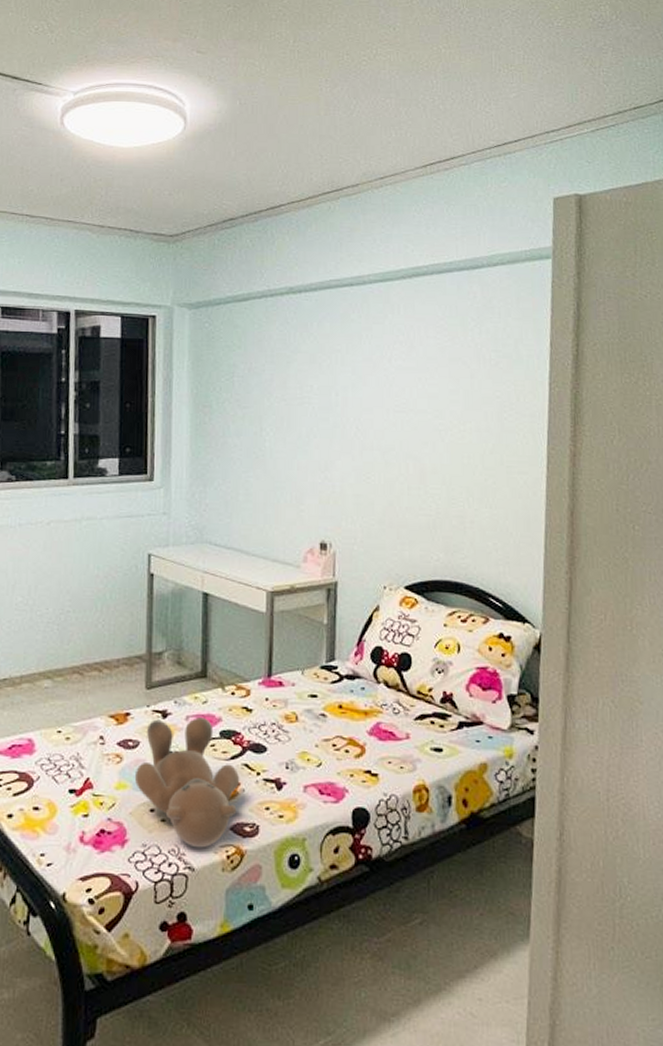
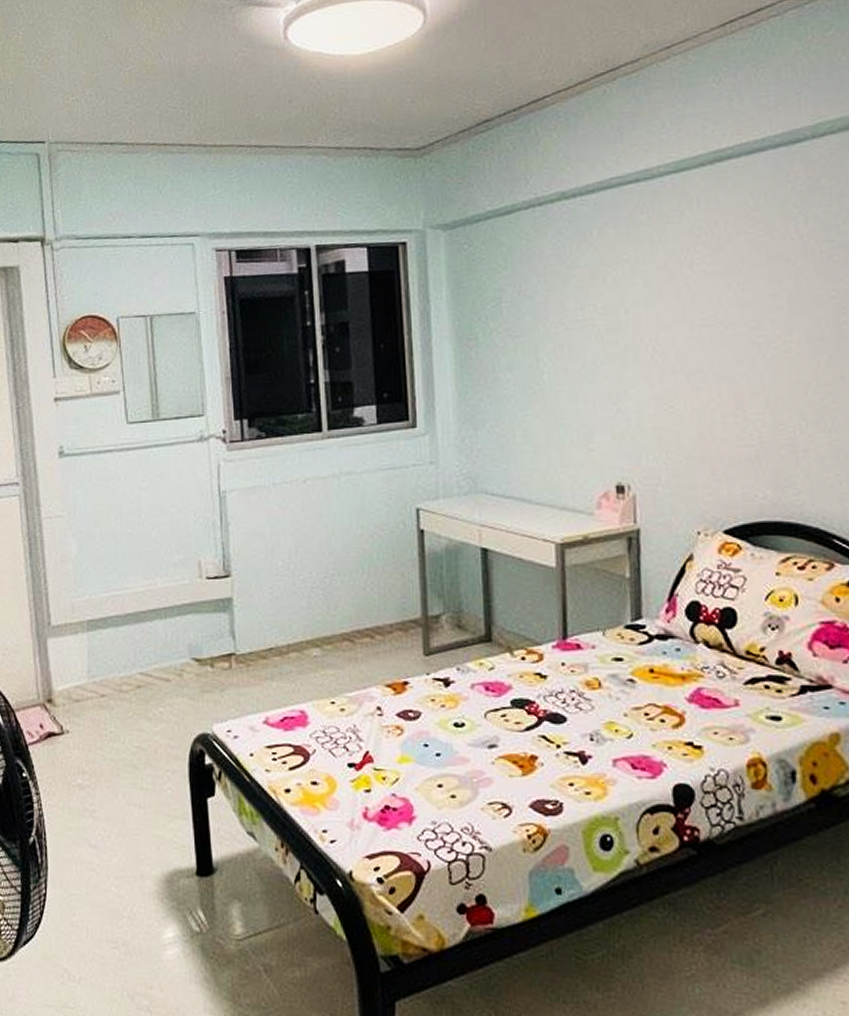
teddy bear: present [134,717,240,848] -> none [418,685,538,827]

